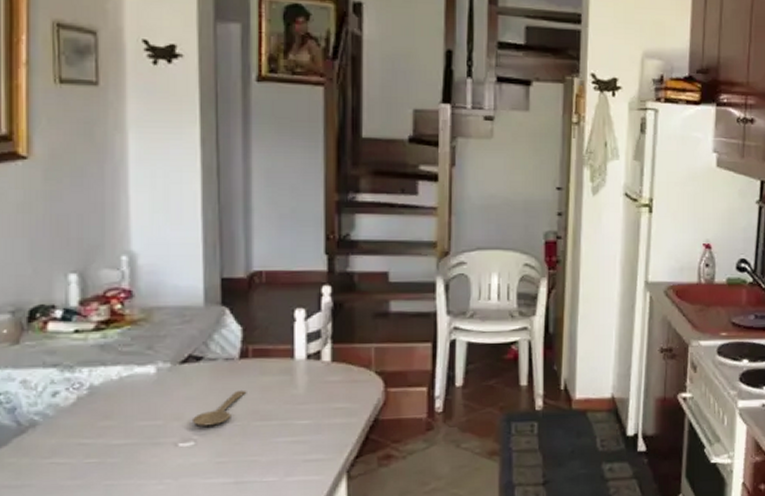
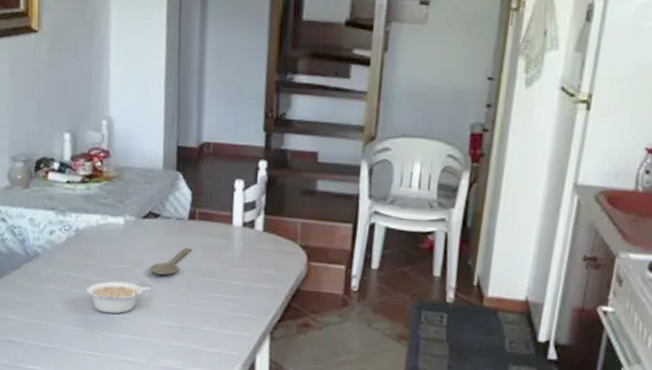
legume: none [106,440,188,482] -> present [85,280,145,314]

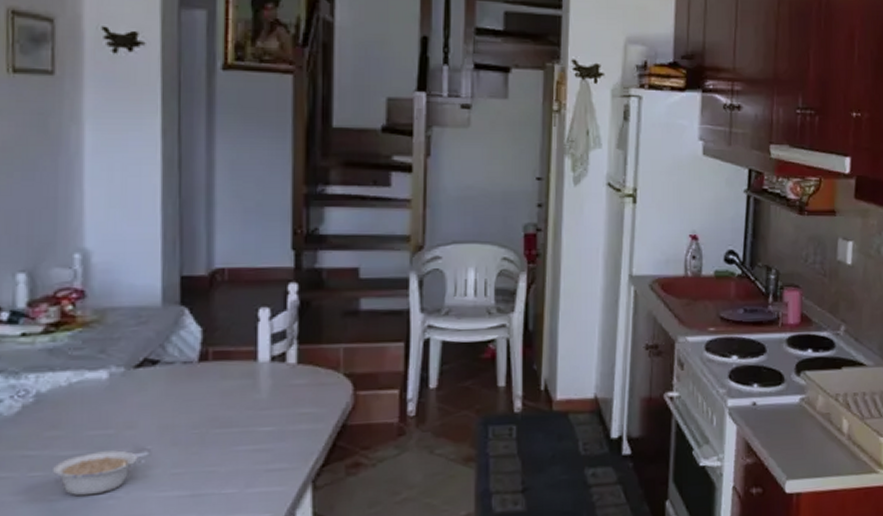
wooden spoon: present [149,248,192,275] -> none [145,396,204,435]

